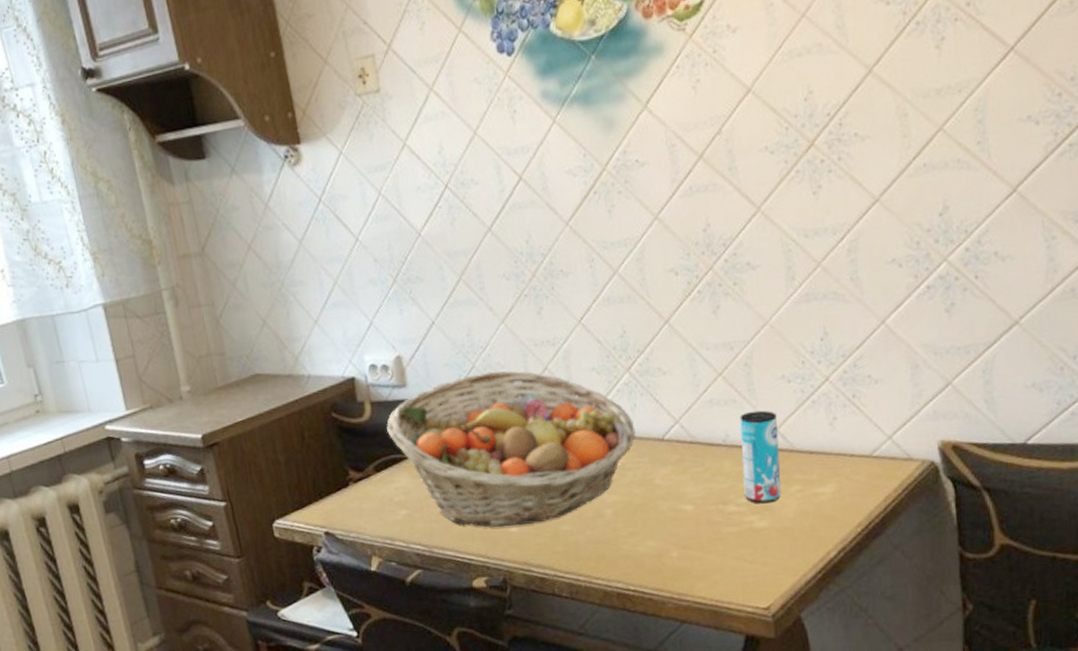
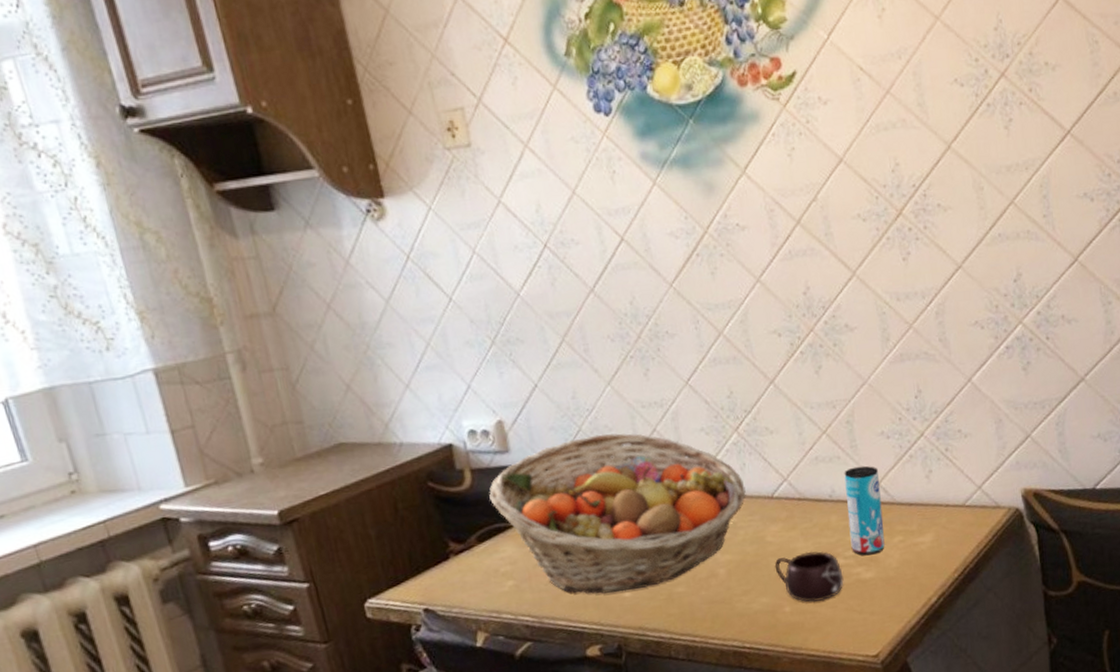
mug: none [662,496,735,549] -> present [774,551,844,602]

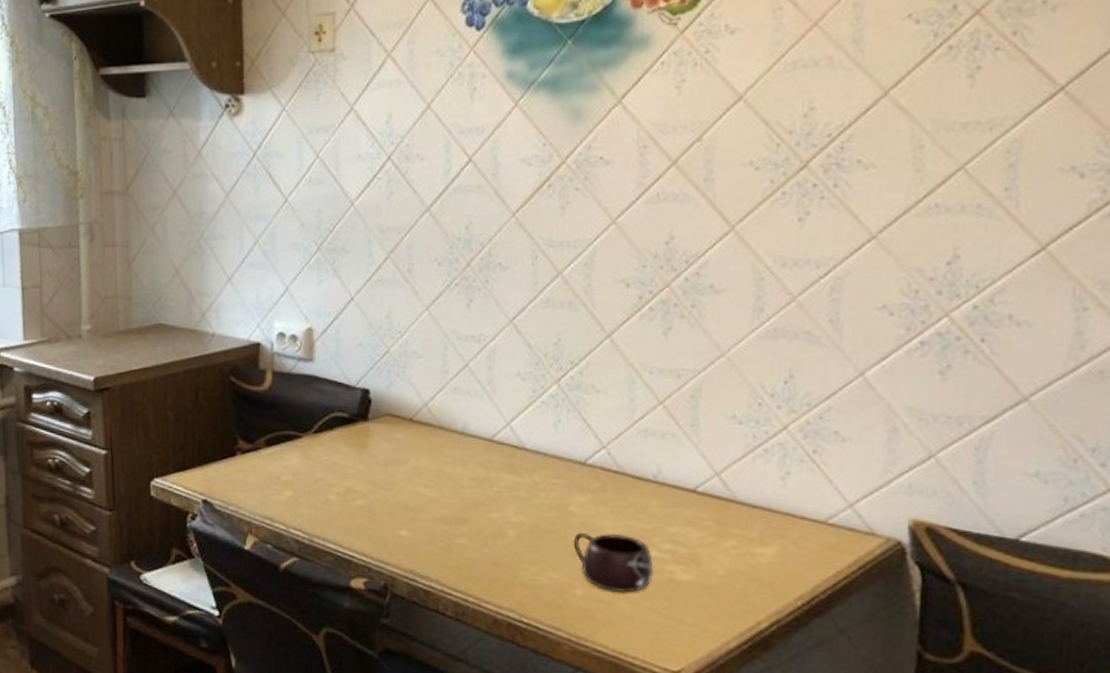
fruit basket: present [489,433,746,595] -> none [285,359,556,531]
beverage can: present [844,465,885,556] -> none [669,449,720,555]

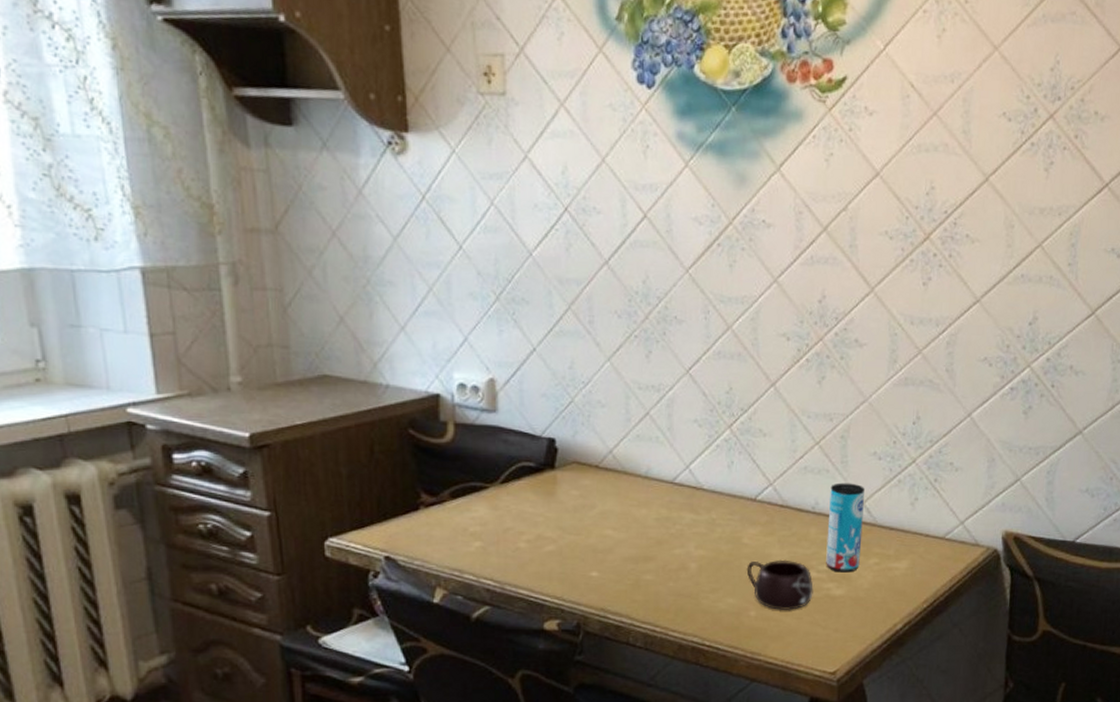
beverage can: none [669,449,720,555] -> present [826,482,864,573]

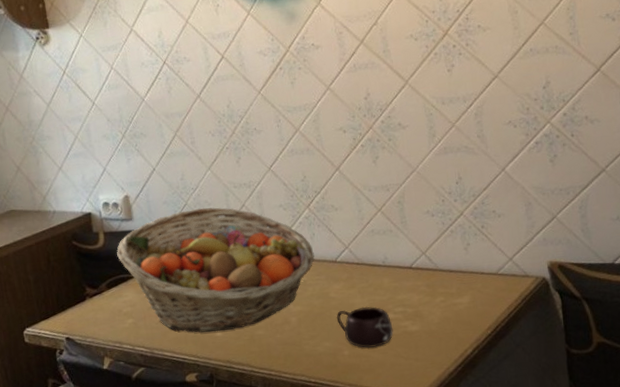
fruit basket: none [470,409,730,571] -> present [117,207,315,333]
beverage can: present [826,482,864,573] -> none [395,238,429,312]

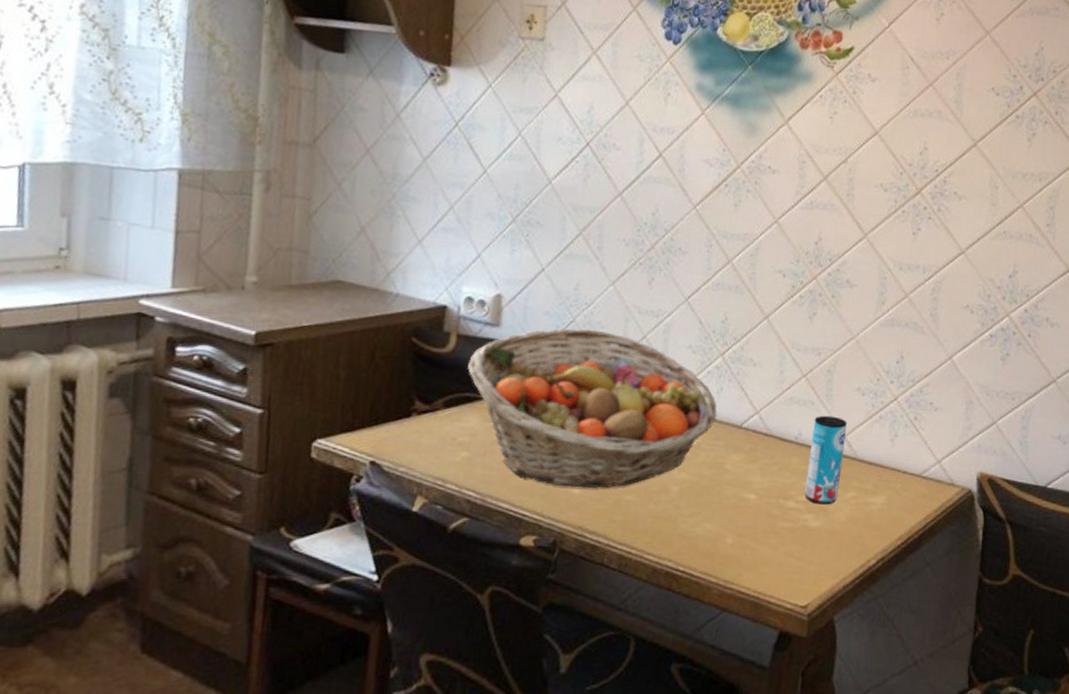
mug: present [336,306,393,348] -> none [726,487,791,540]
beverage can: none [395,238,429,312] -> present [805,415,847,505]

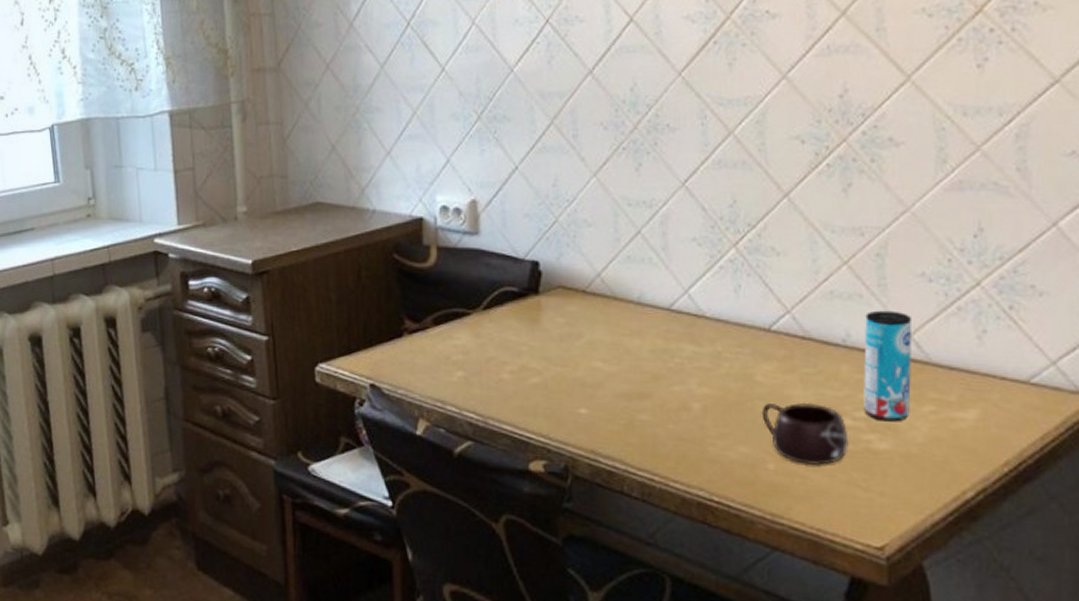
fruit basket: present [468,328,717,489] -> none [452,229,737,408]
mug: none [726,487,791,540] -> present [761,402,849,466]

